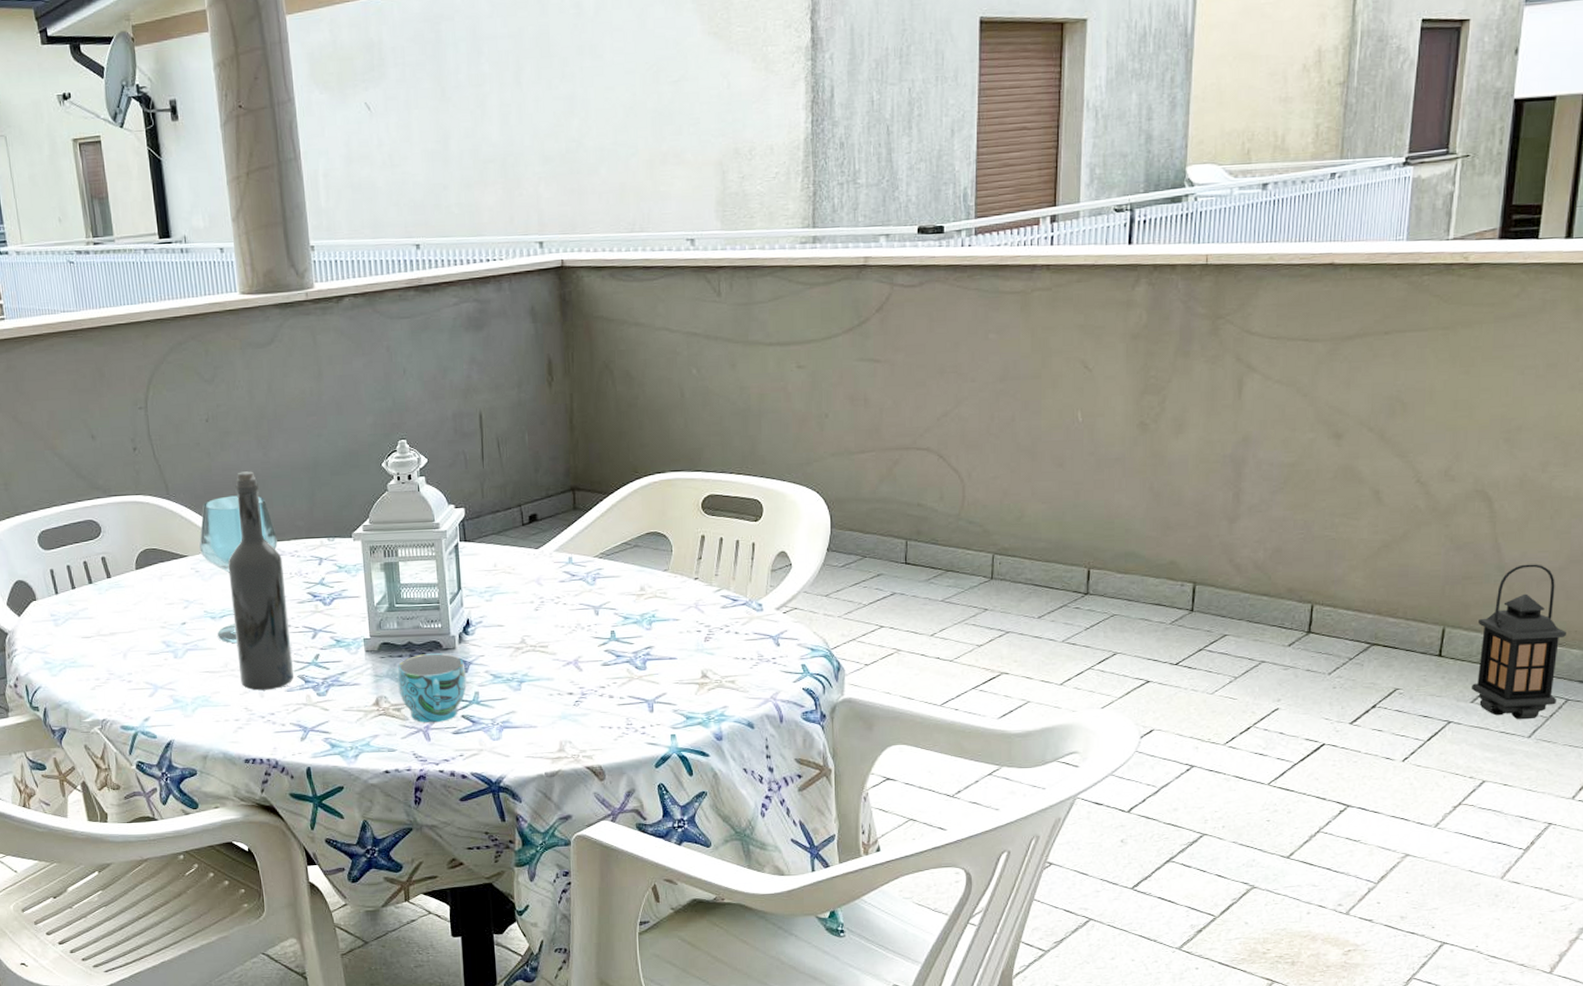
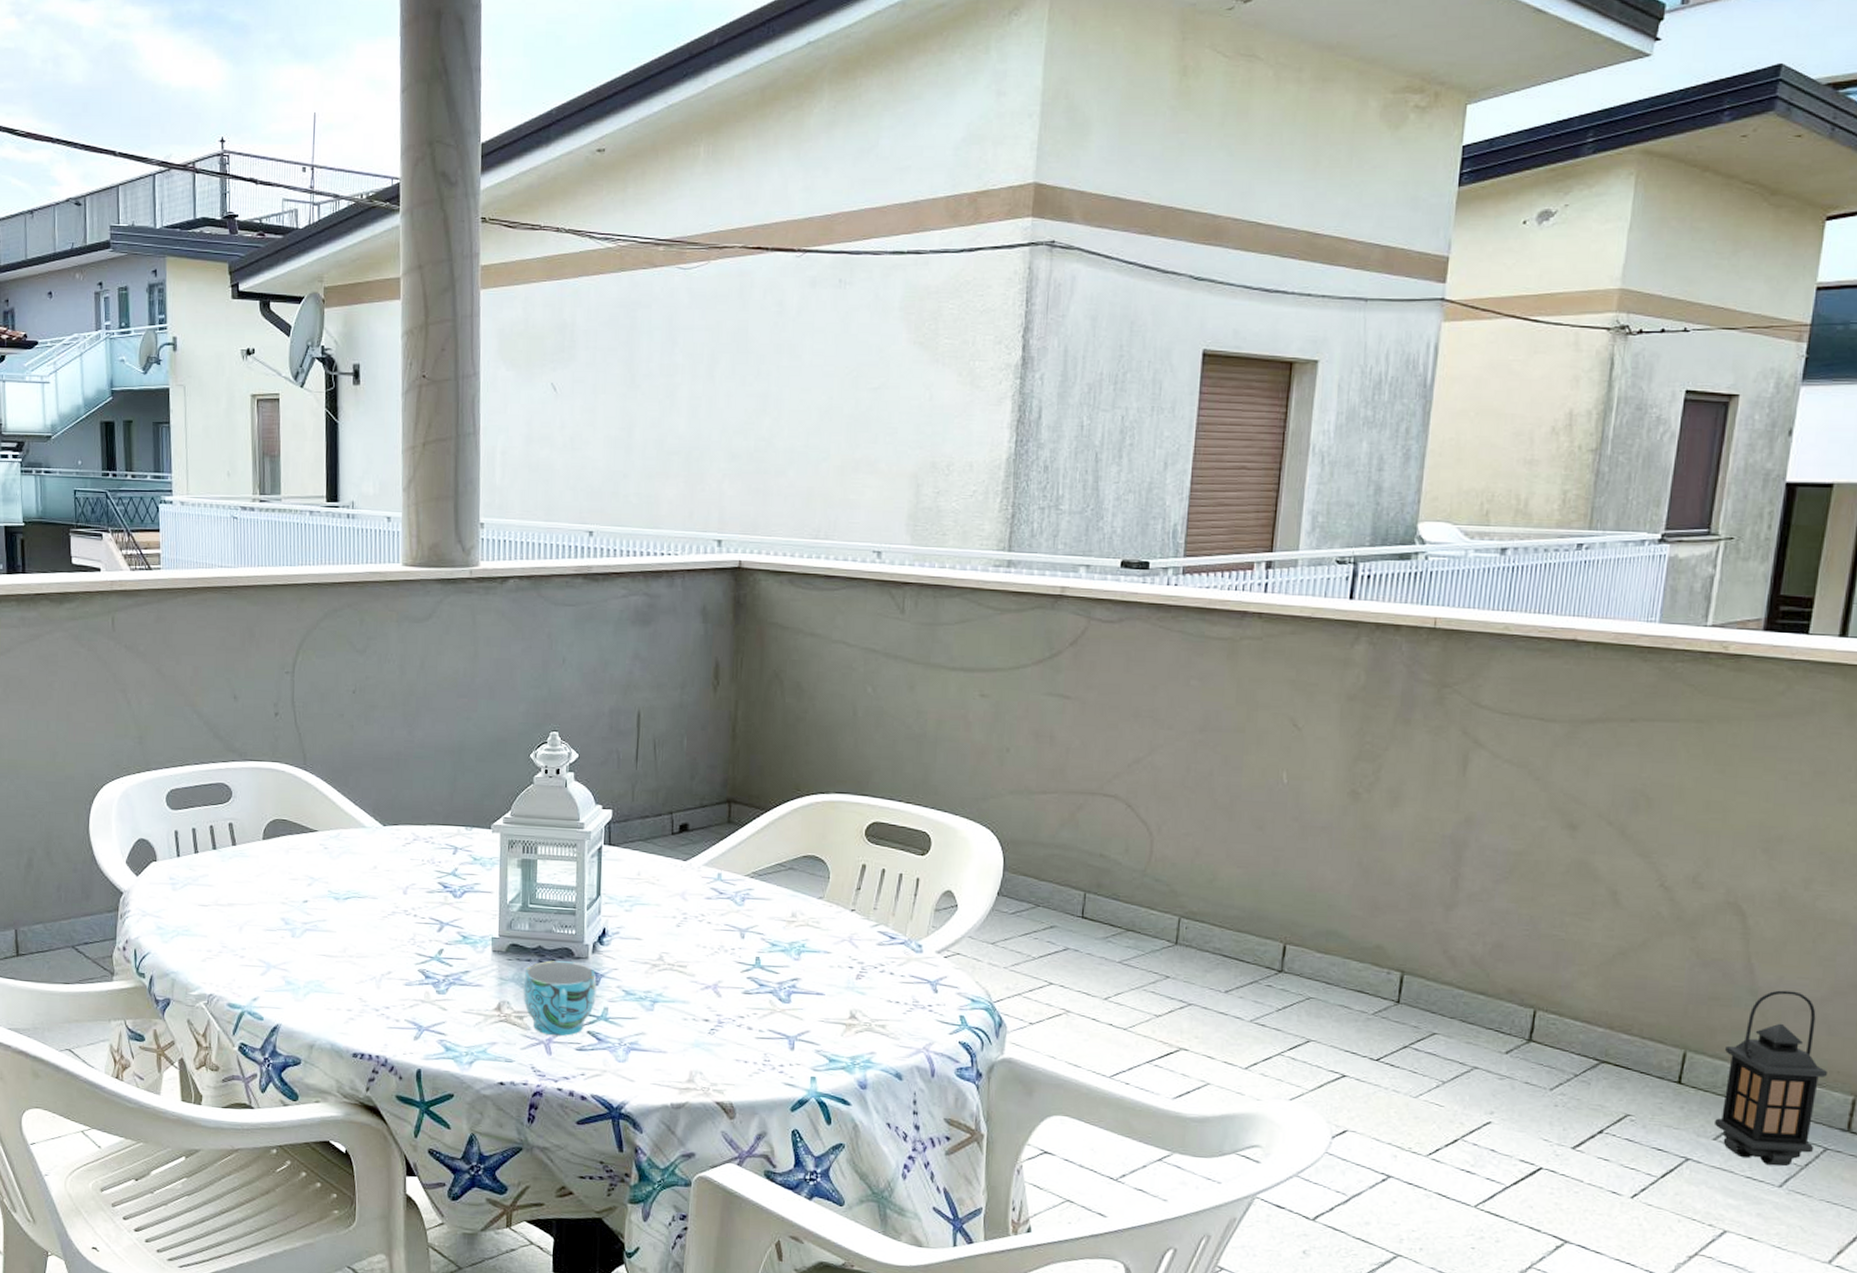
wine glass: present [199,495,278,644] -> none [331,772,413,929]
wine bottle: present [228,471,294,691] -> none [357,748,416,982]

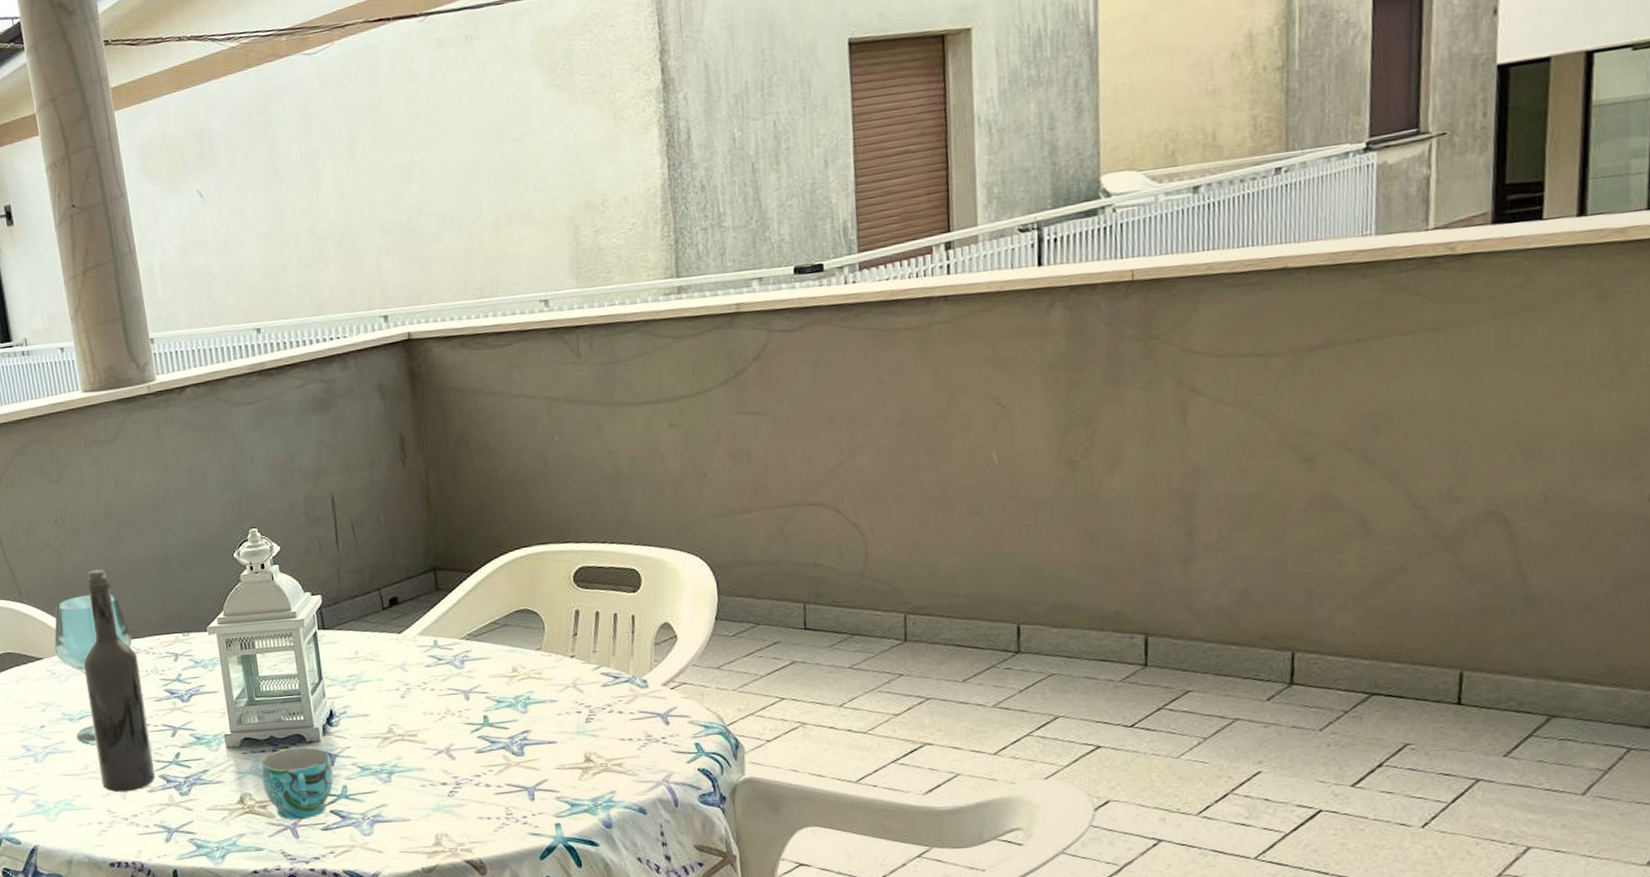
wine glass: none [331,772,413,929] -> present [54,593,132,745]
wine bottle: none [357,748,416,982] -> present [83,569,155,793]
lantern: present [1713,990,1827,1166] -> none [1502,592,1621,775]

